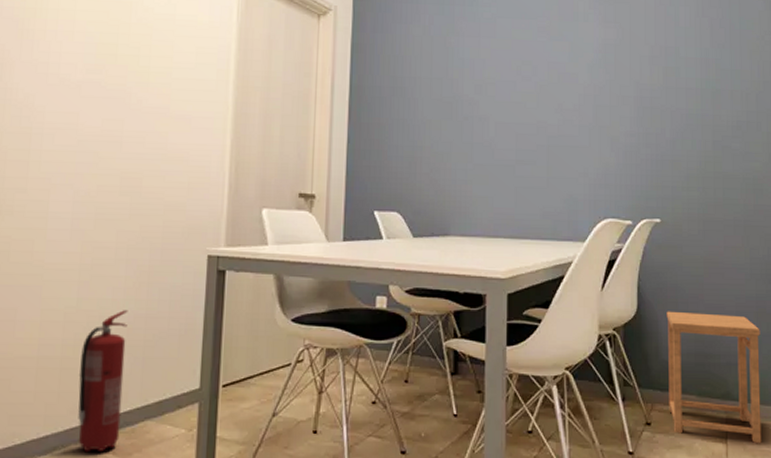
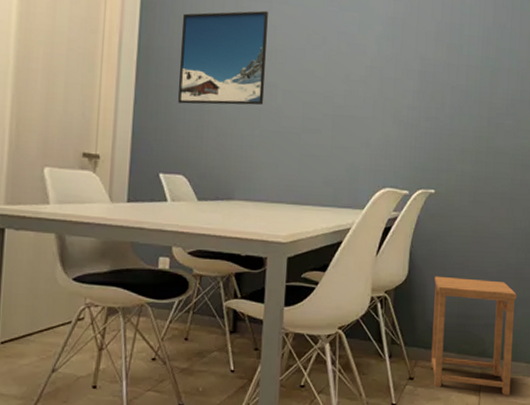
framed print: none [390,45,477,141] -> present [178,10,268,105]

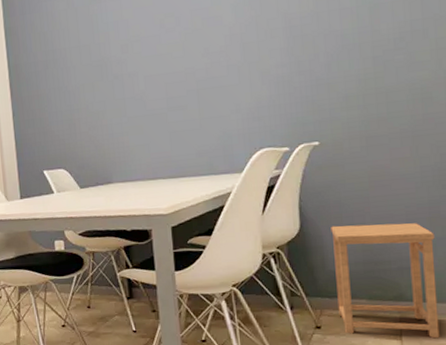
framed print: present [178,10,268,105] -> none [41,8,127,108]

